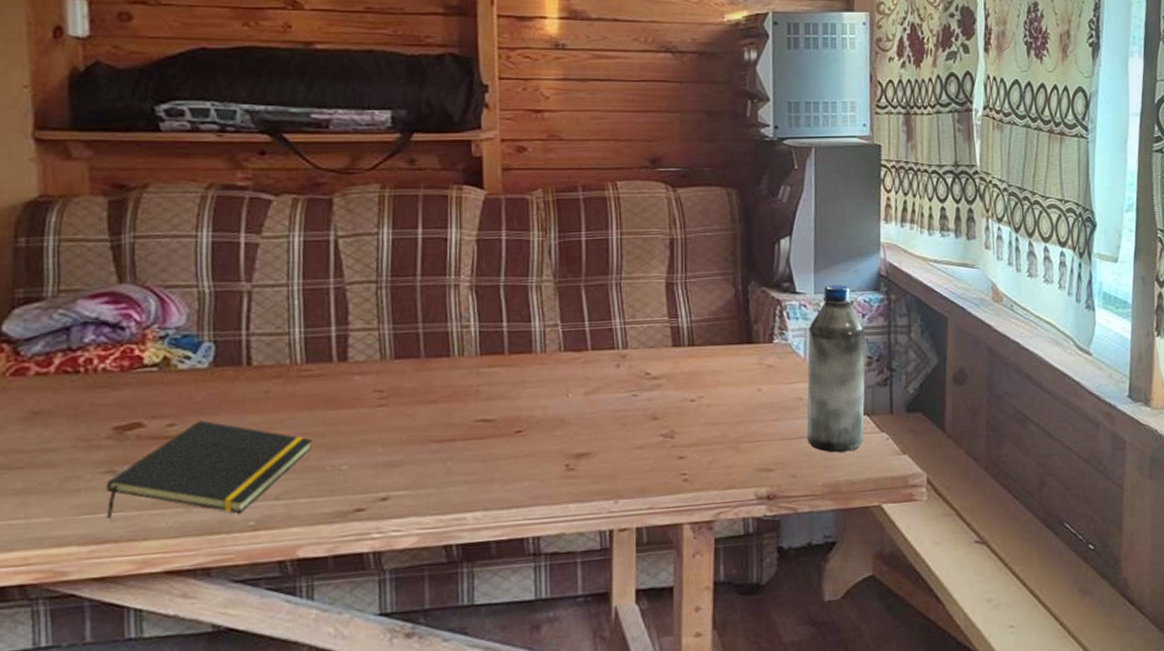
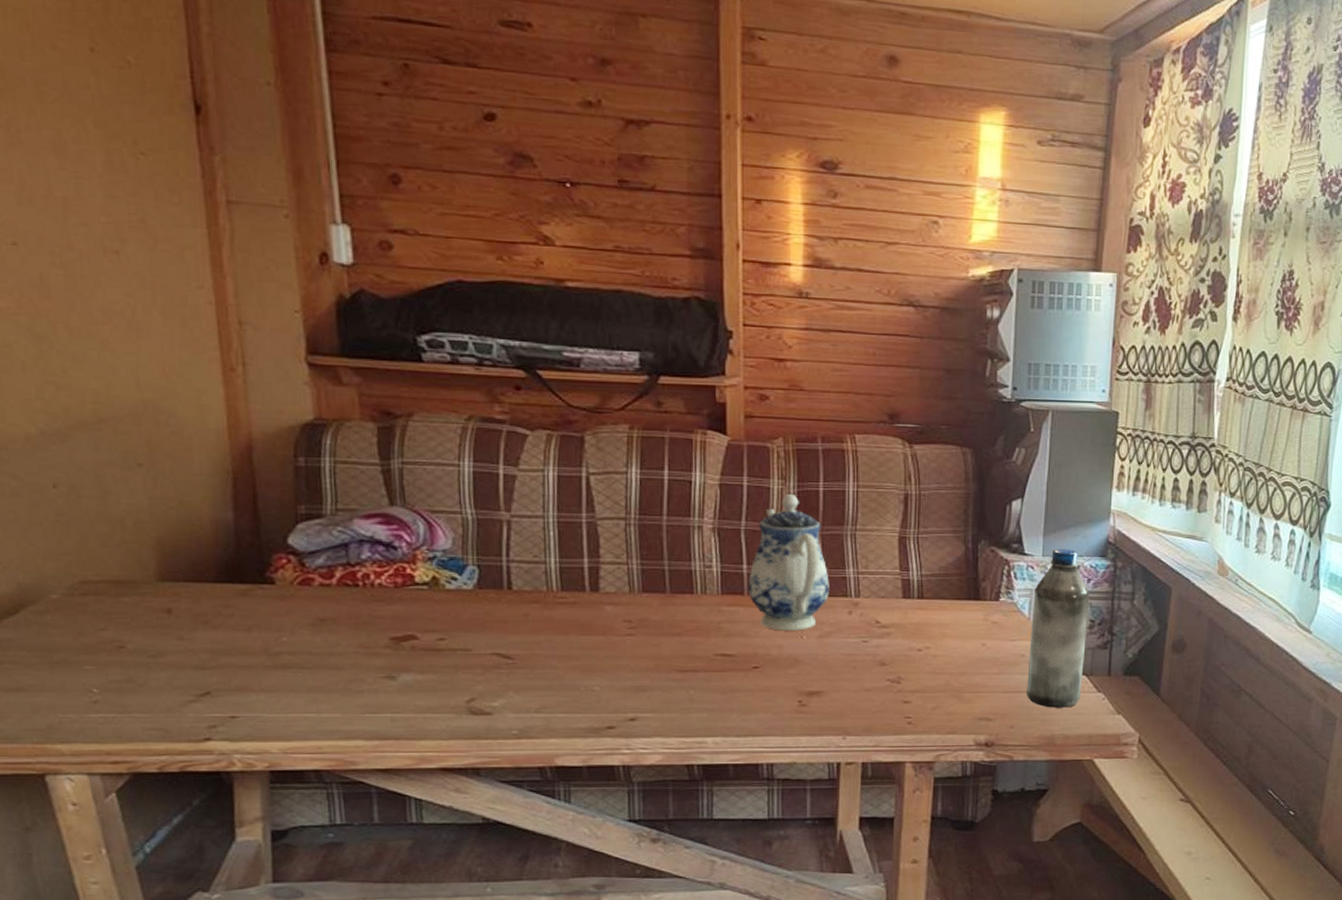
notepad: present [106,420,313,519] -> none [386,636,568,723]
teapot: none [508,246,595,390] -> present [747,494,829,631]

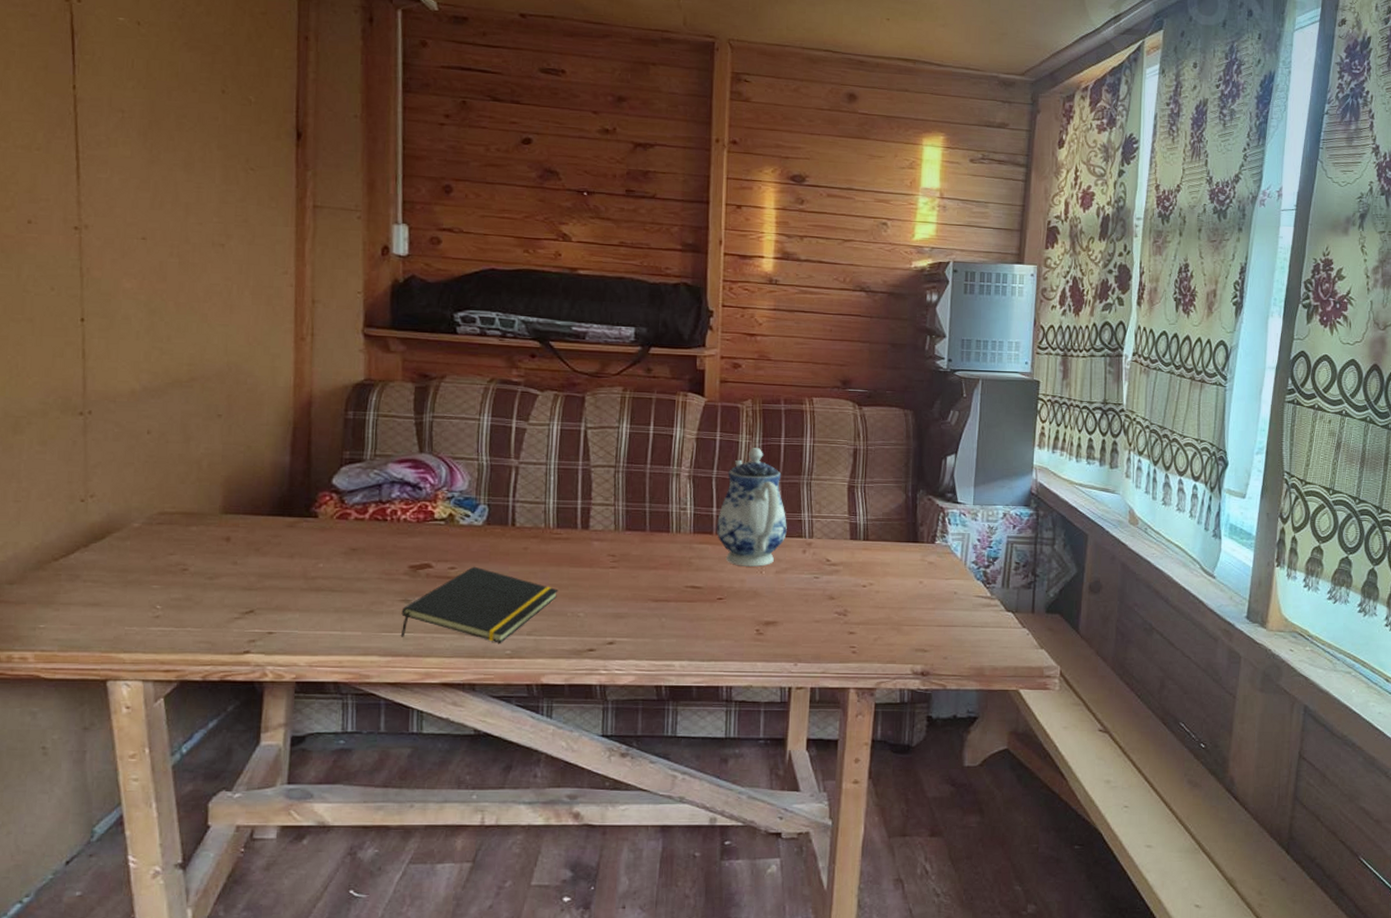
notepad: none [386,636,568,723] -> present [400,566,559,643]
water bottle: present [1027,549,1090,708] -> none [959,498,1015,642]

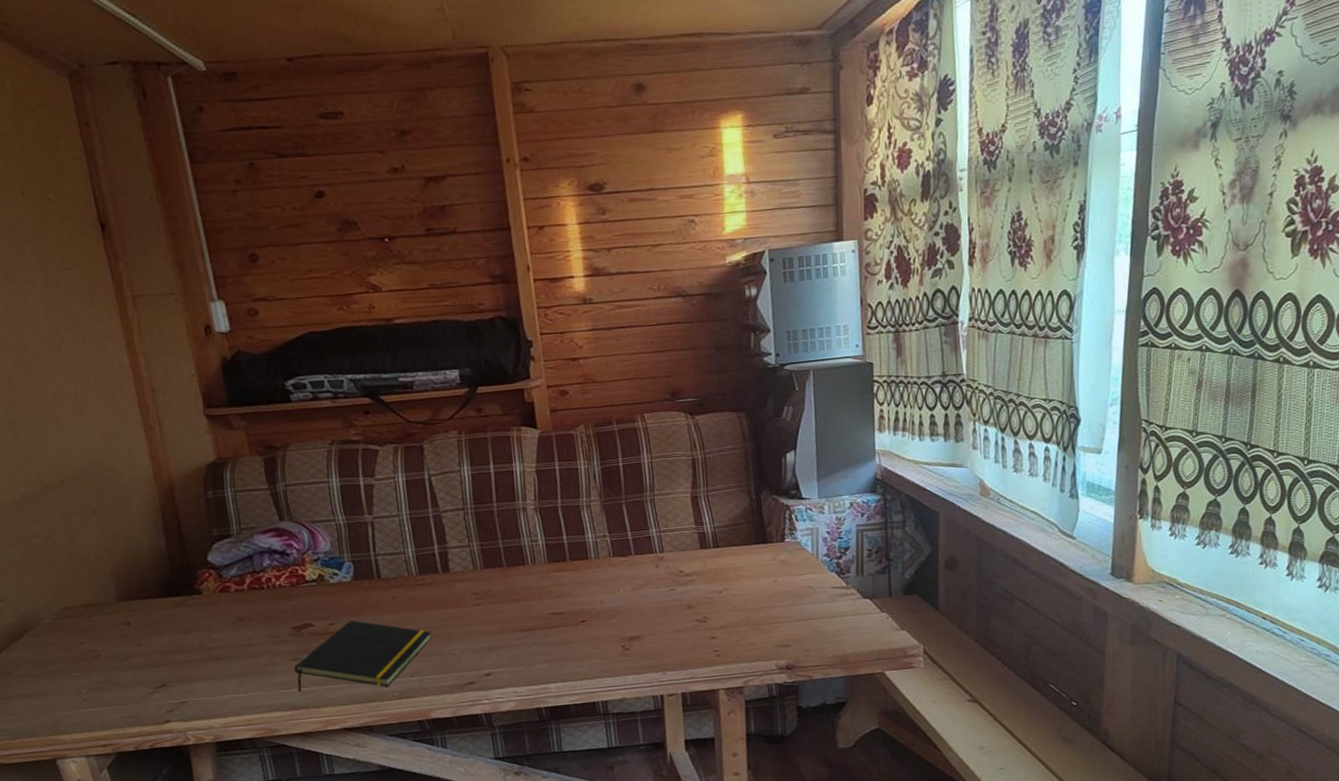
teapot: present [716,448,787,567] -> none [568,472,638,588]

